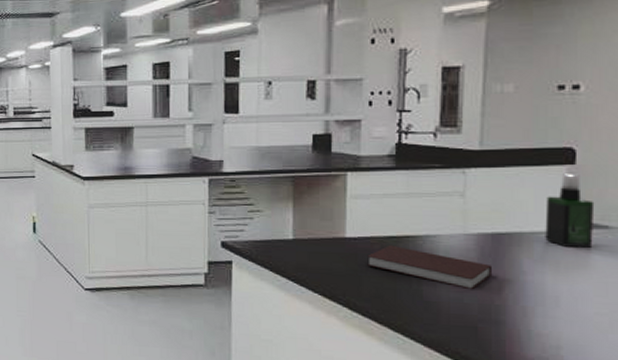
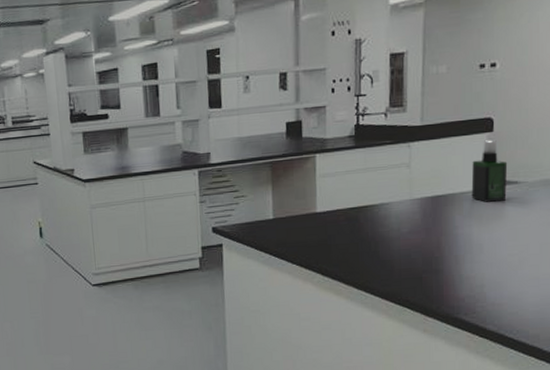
notebook: present [367,244,491,290] -> none [335,215,432,247]

